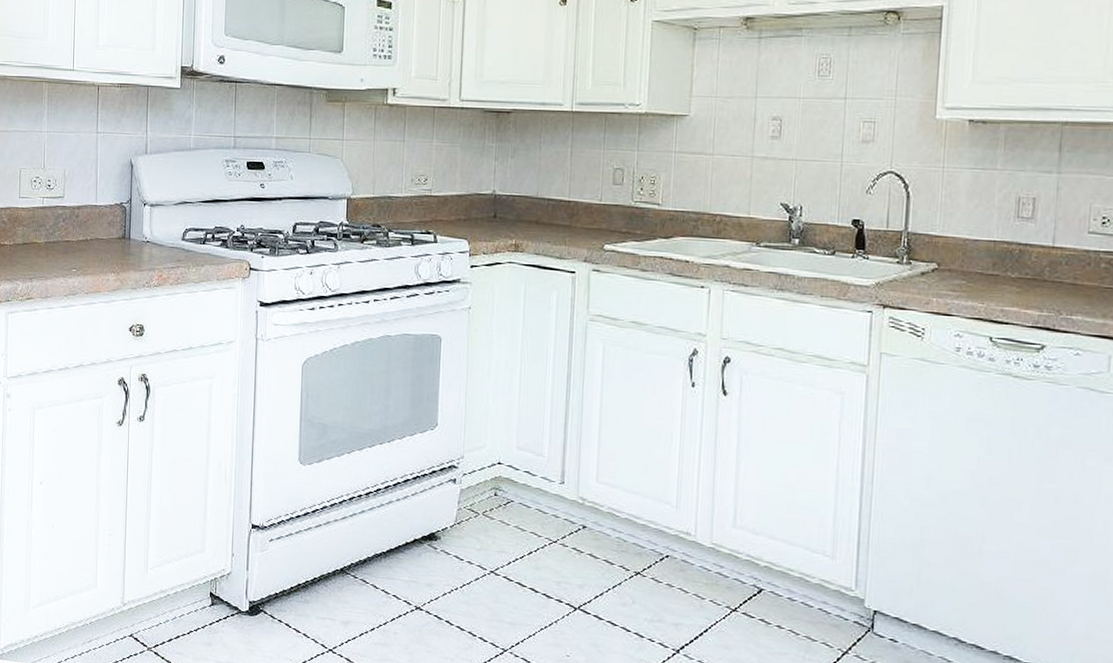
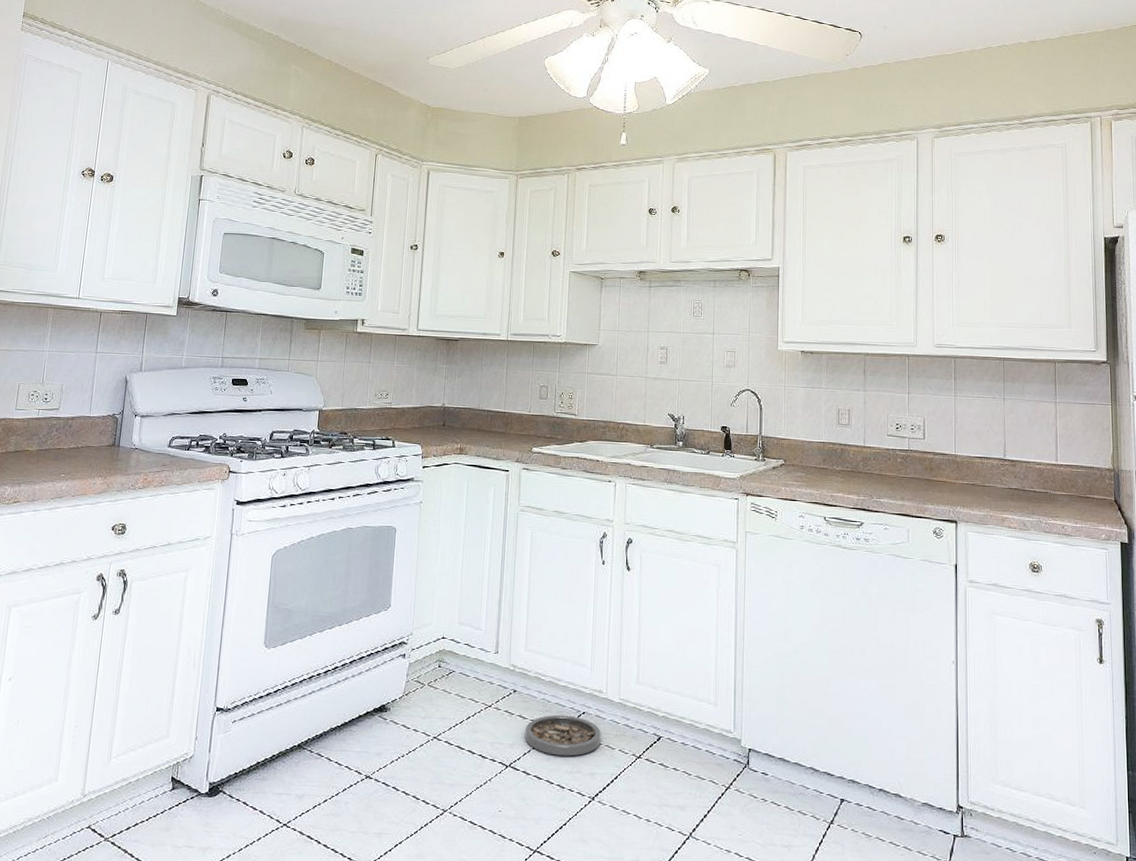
pet bowl: none [597,556,688,604] -> present [525,714,601,756]

